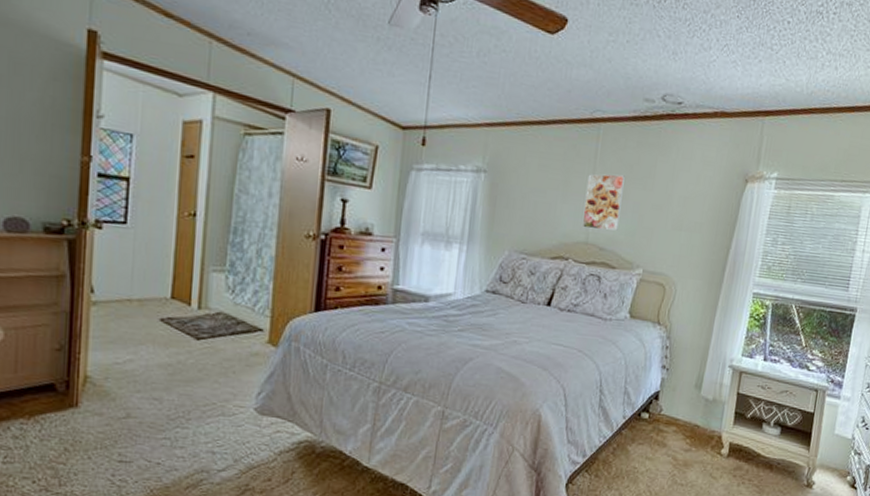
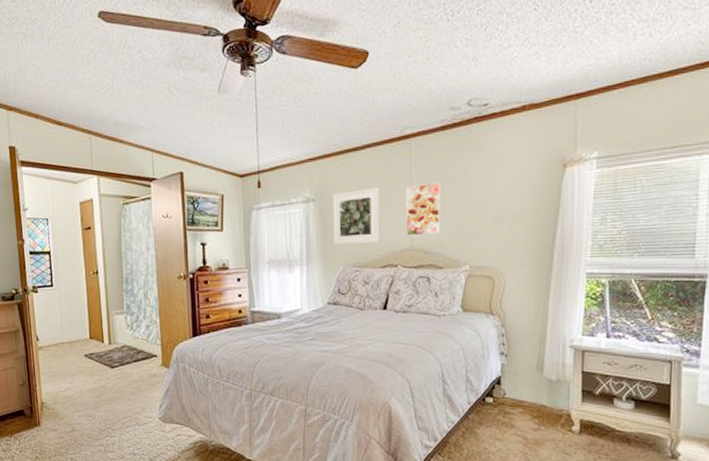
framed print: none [502,167,560,231] -> present [332,187,380,245]

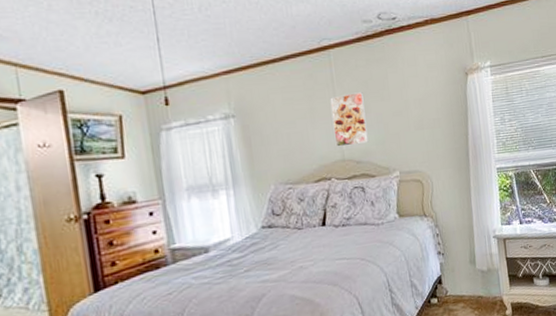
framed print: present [332,187,380,245] -> none [254,99,310,163]

